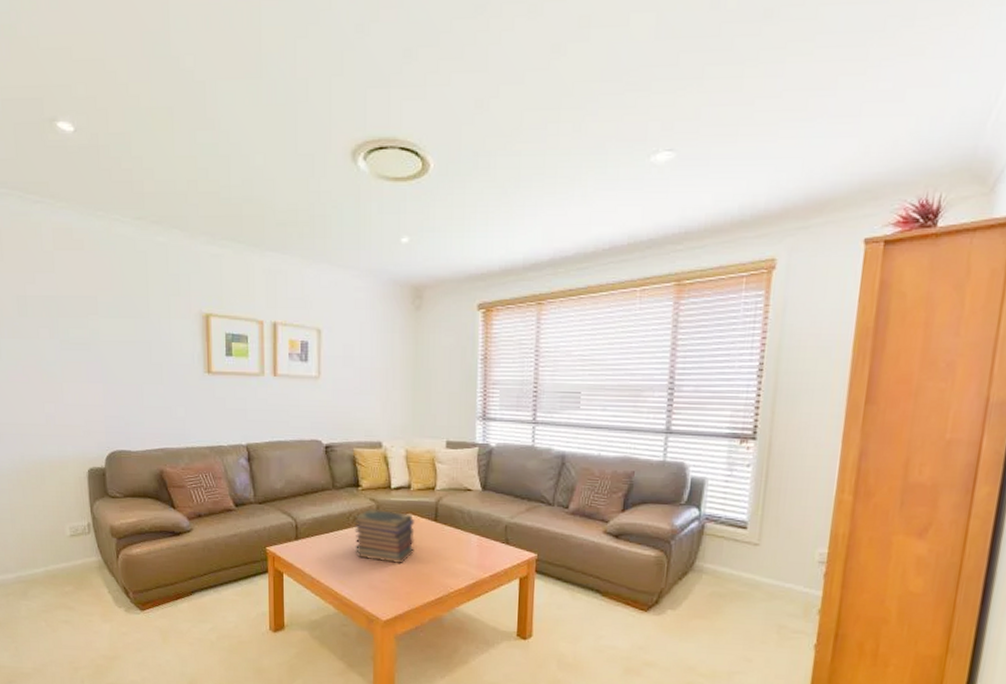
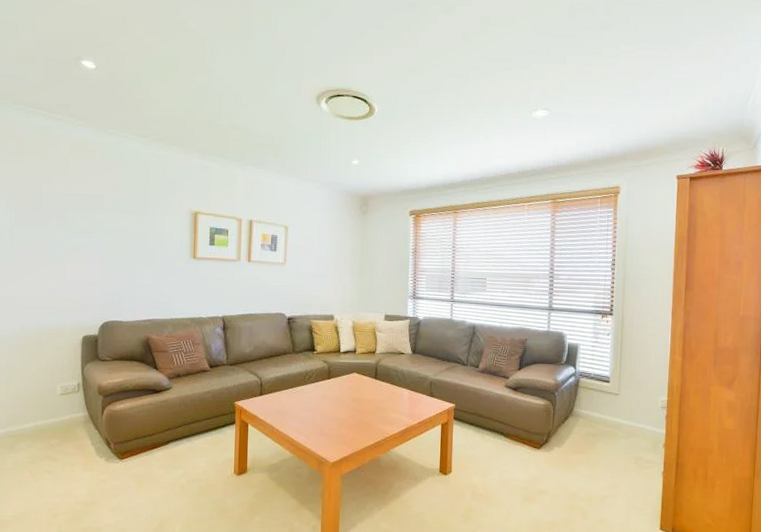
book stack: present [354,508,415,563] -> none [309,369,359,414]

